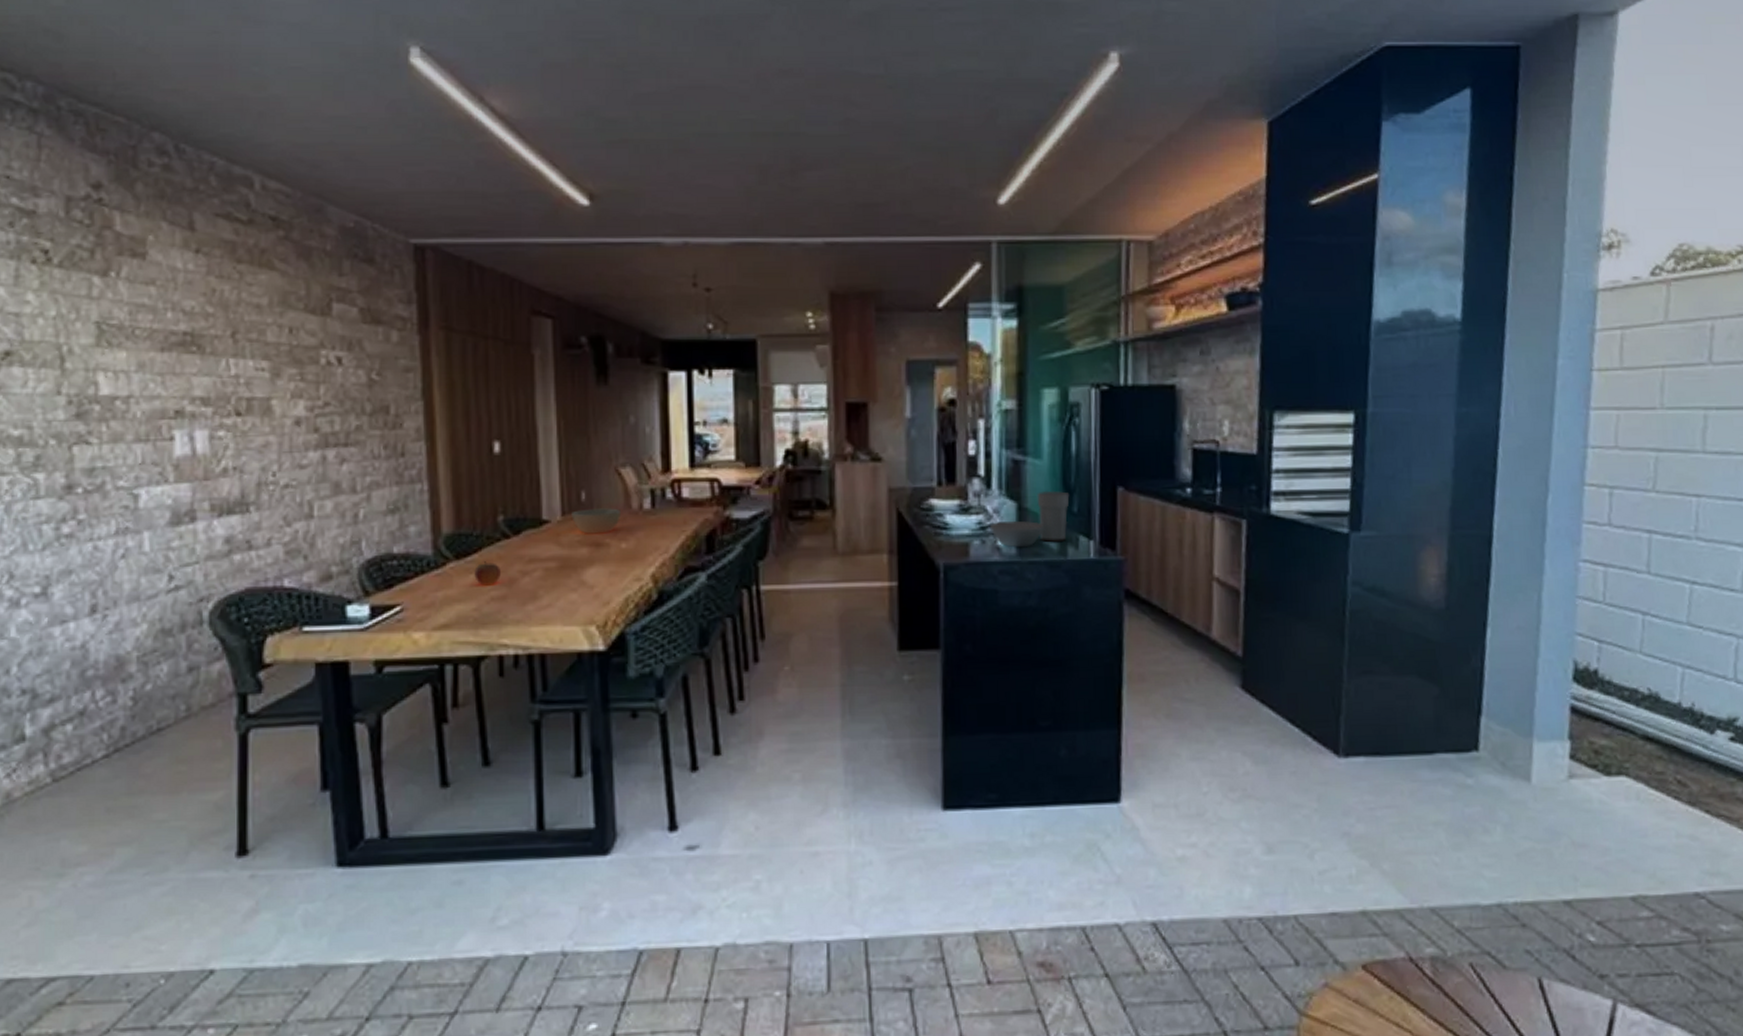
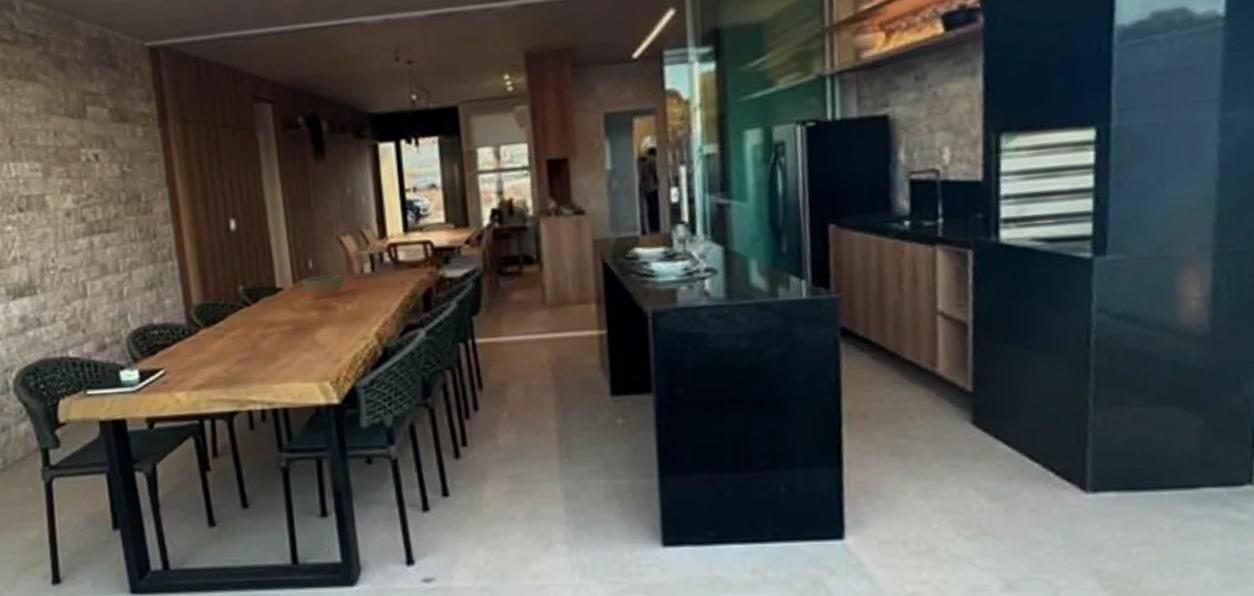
fruit: present [474,561,501,586] -> none [222,327,245,350]
soup bowl: present [989,521,1043,548] -> none [696,264,752,292]
cup: present [1037,491,1070,543] -> none [743,232,778,285]

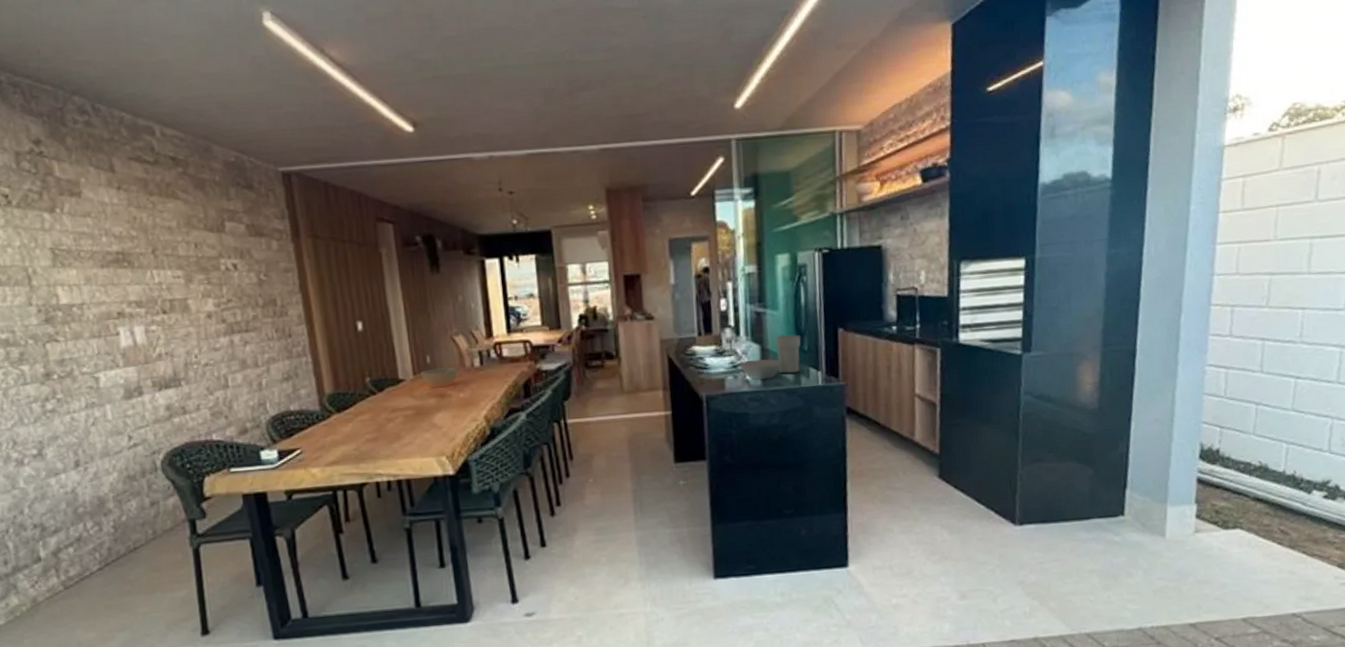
soup bowl: none [696,264,752,292] -> present [740,359,782,380]
cup: none [743,232,778,285] -> present [775,334,801,375]

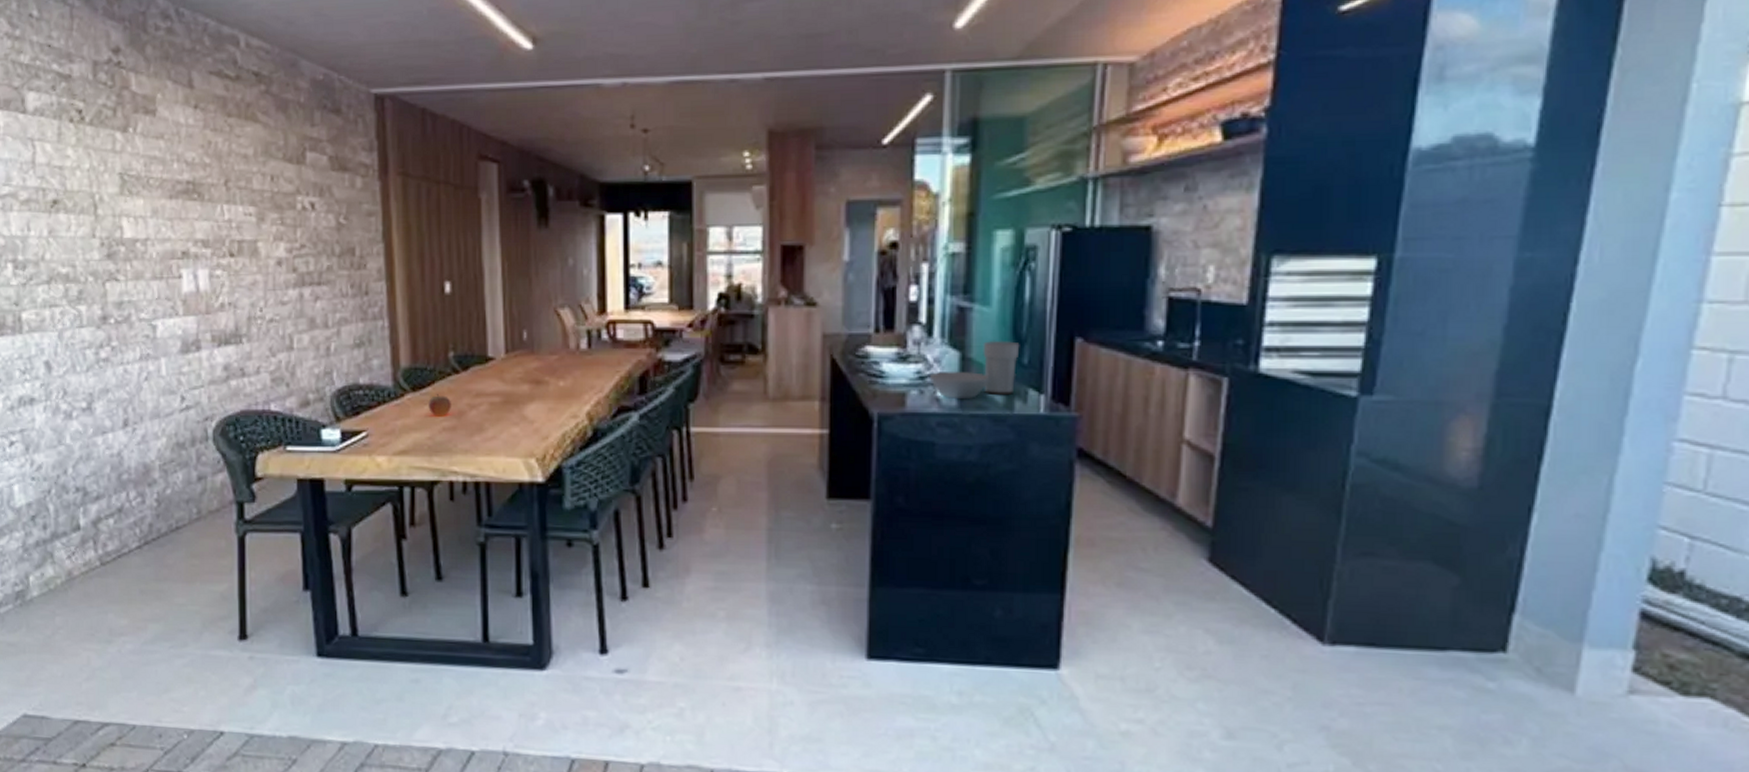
fruit: none [352,413,372,431] -> present [428,394,451,417]
bowl: present [420,367,458,388] -> none [514,347,559,372]

